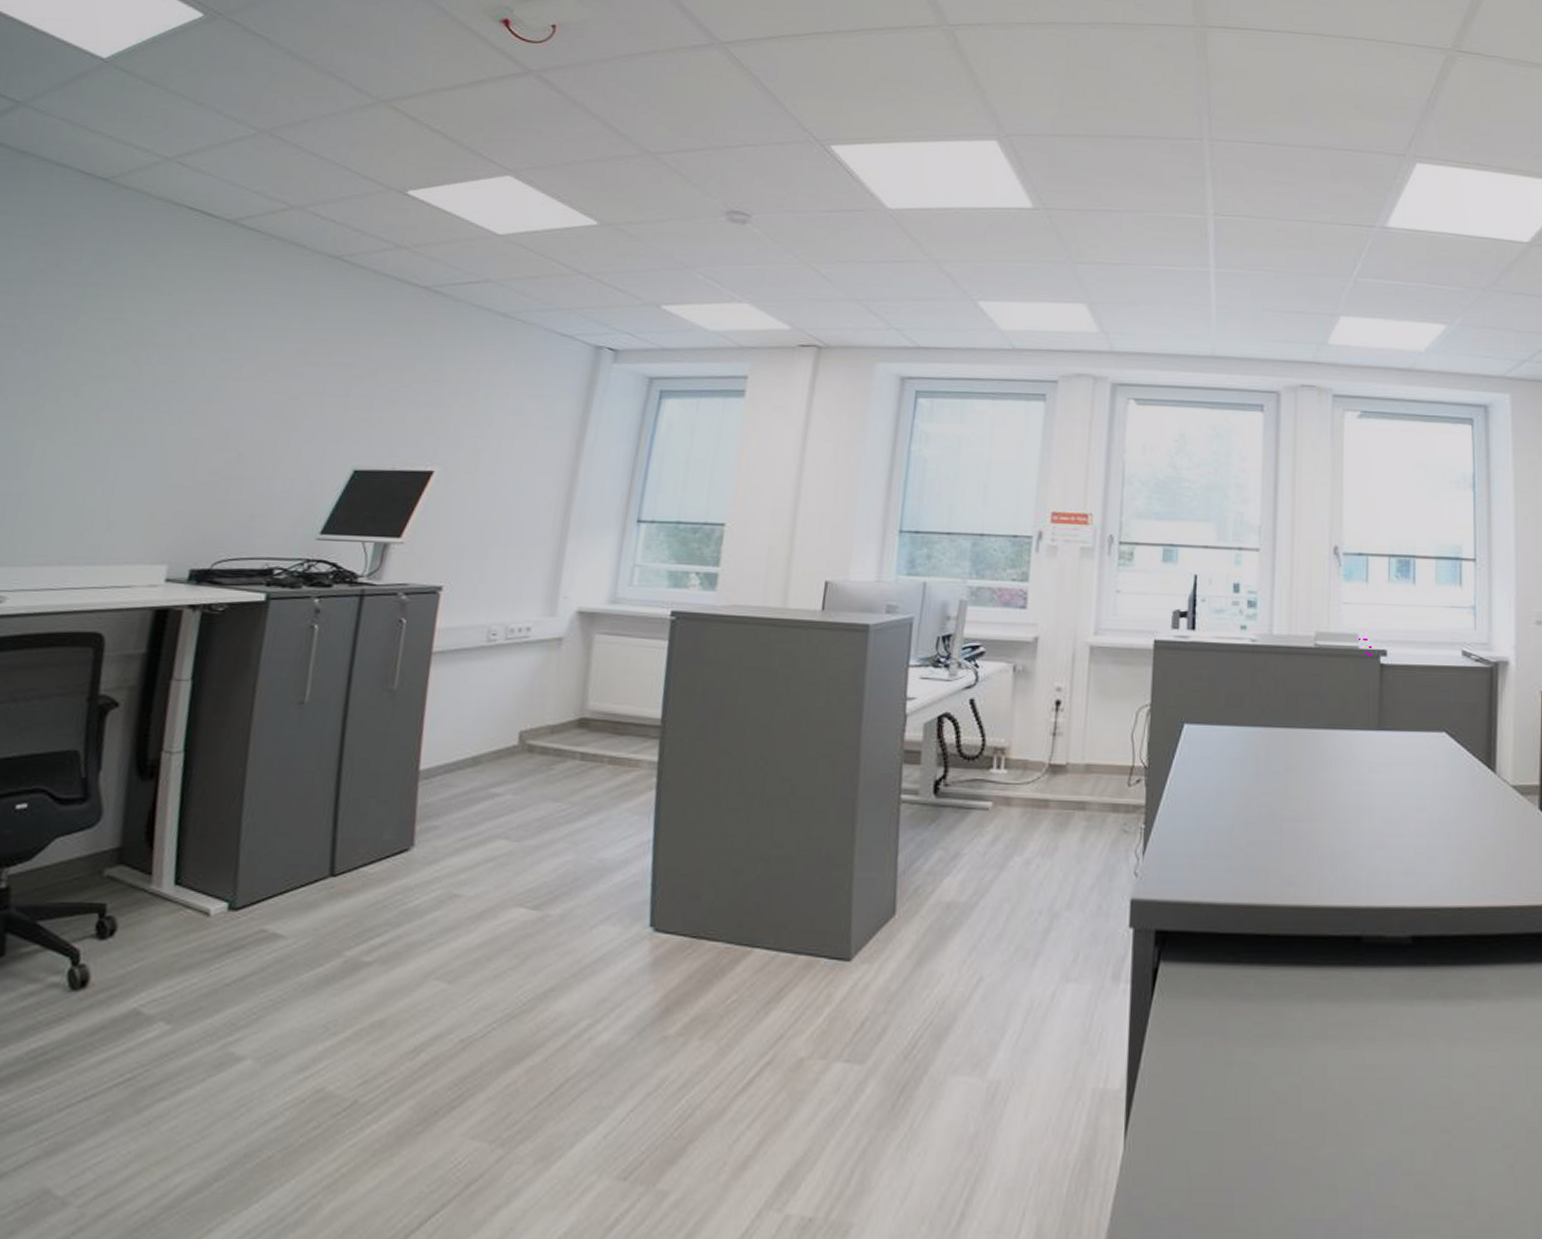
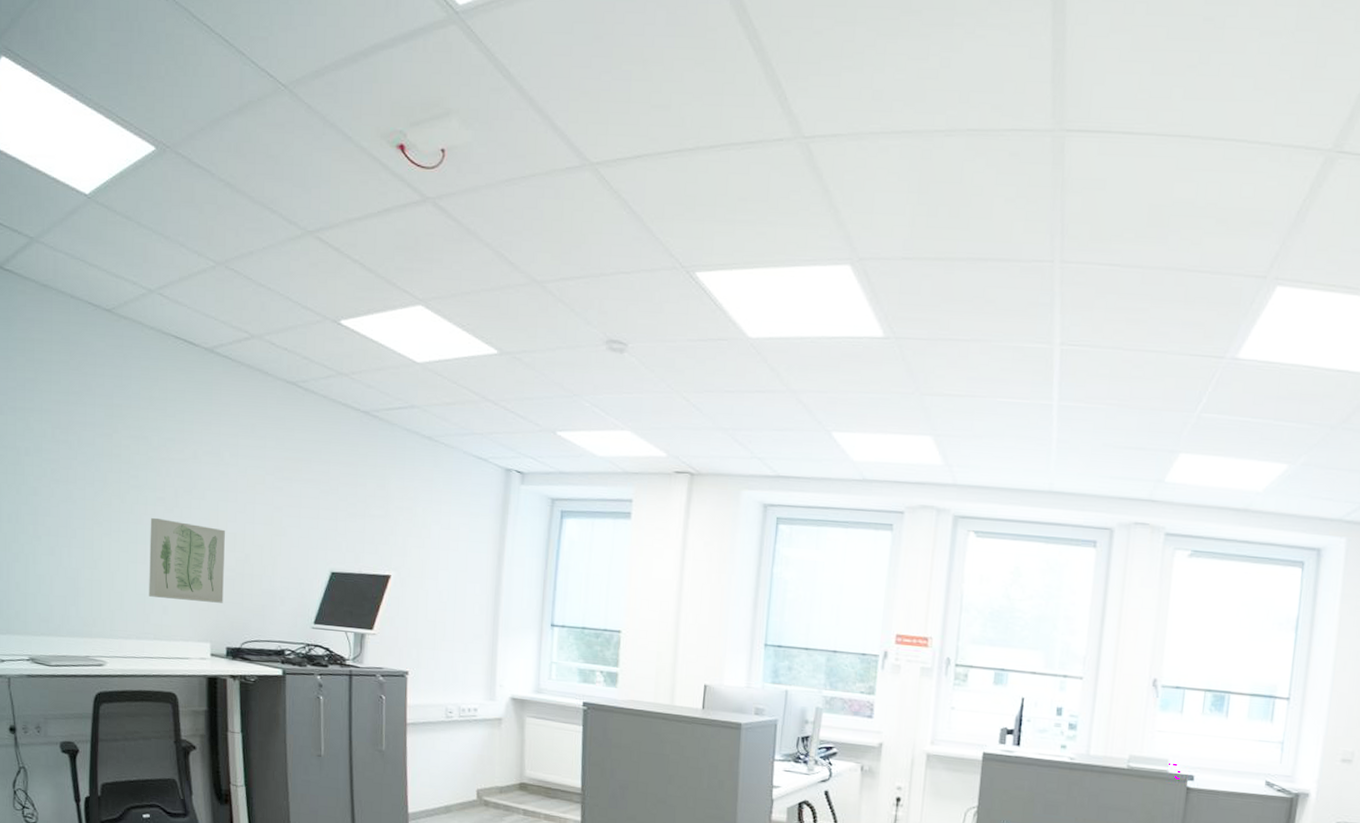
wall art: none [89,413,215,514] -> present [149,517,225,603]

